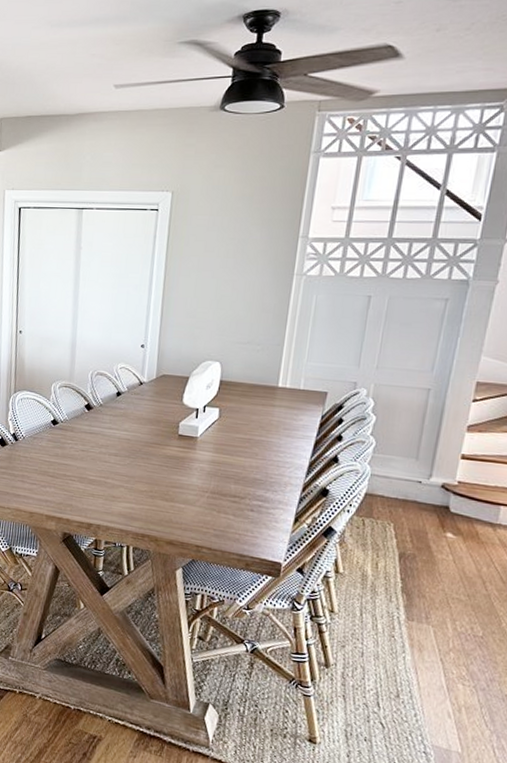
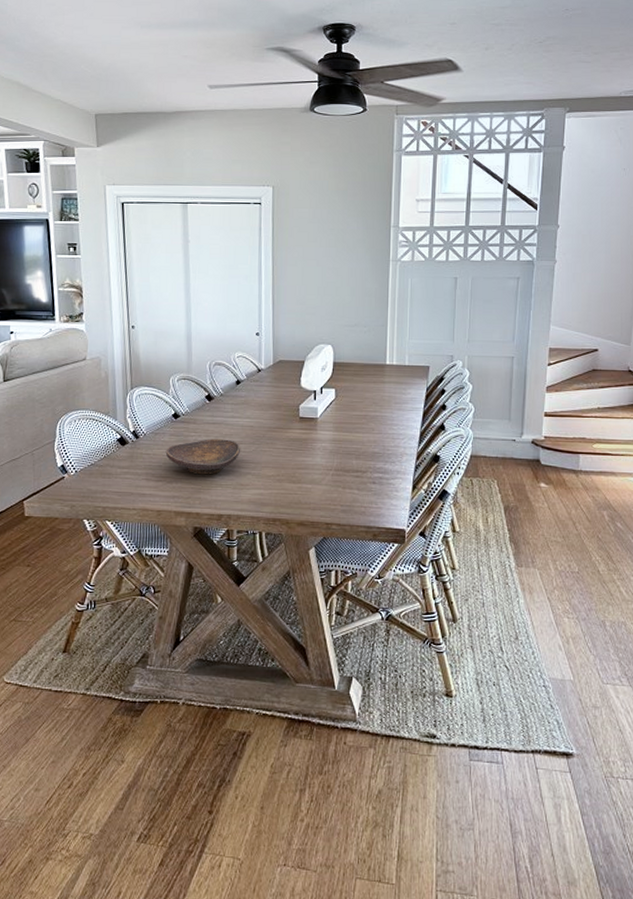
decorative bowl: none [42,447,116,483] -> present [165,439,241,475]

